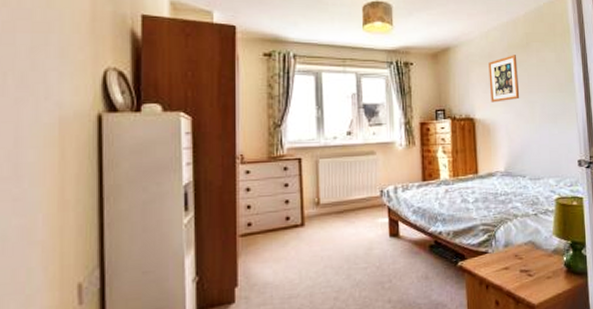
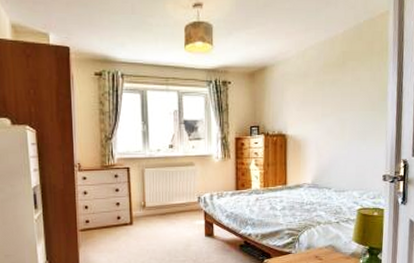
wall art: present [488,55,520,103] -> none [303,74,332,120]

